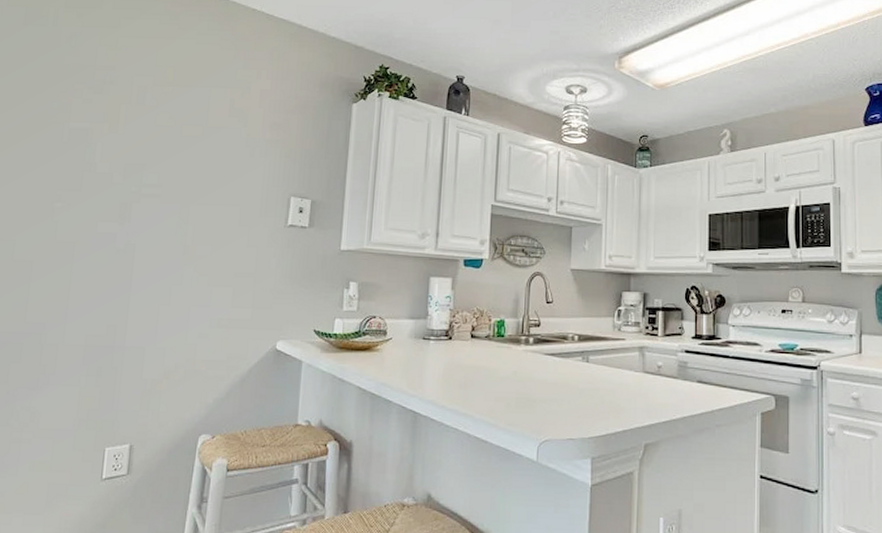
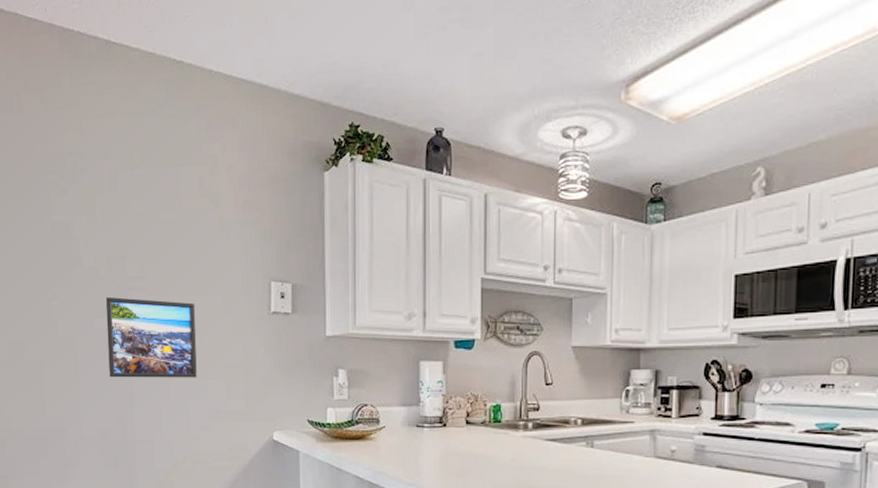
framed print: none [107,203,211,285] -> present [105,297,197,378]

